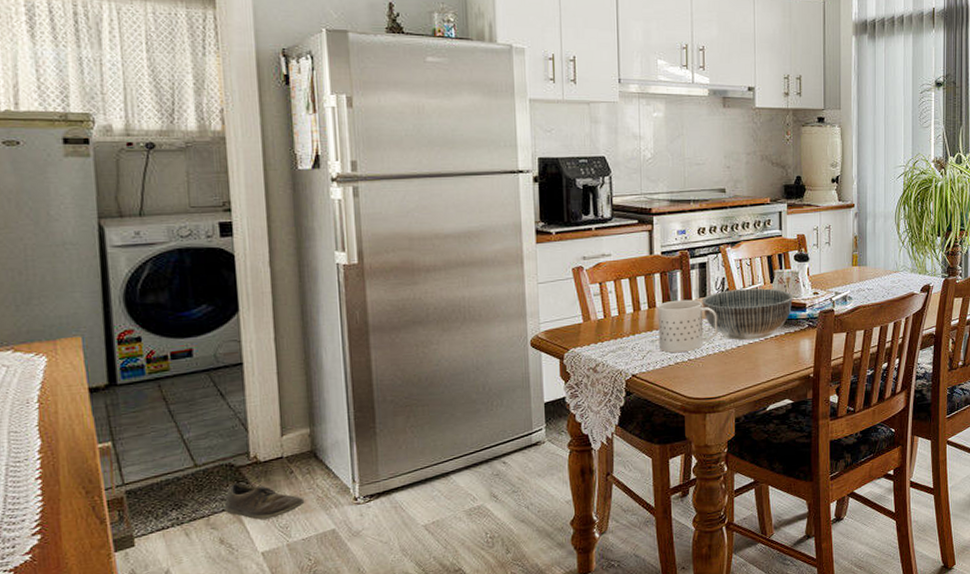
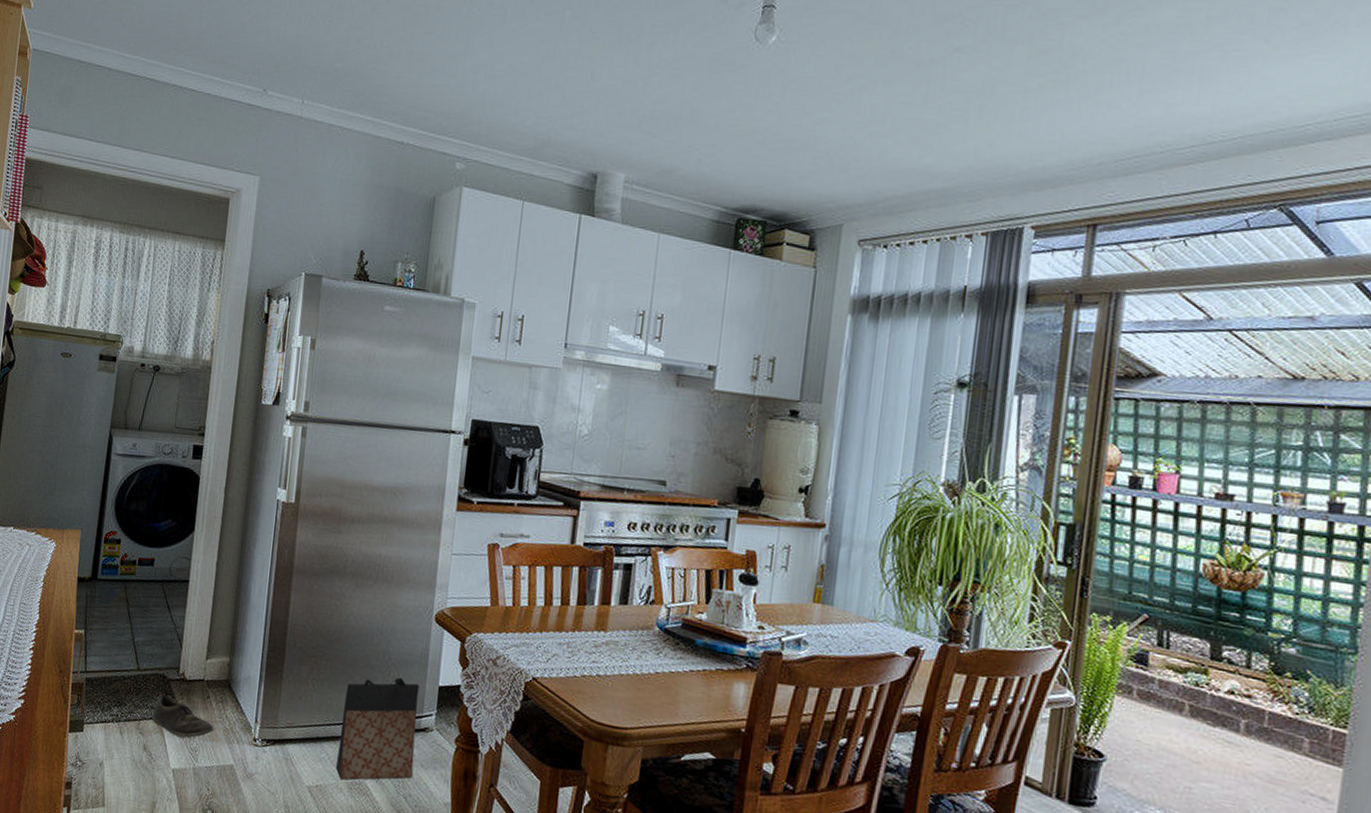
bag: none [449,403,531,510] -> present [335,677,419,781]
mug: present [657,299,718,353] -> none [567,601,638,666]
bowl: present [702,288,793,341] -> none [621,601,732,670]

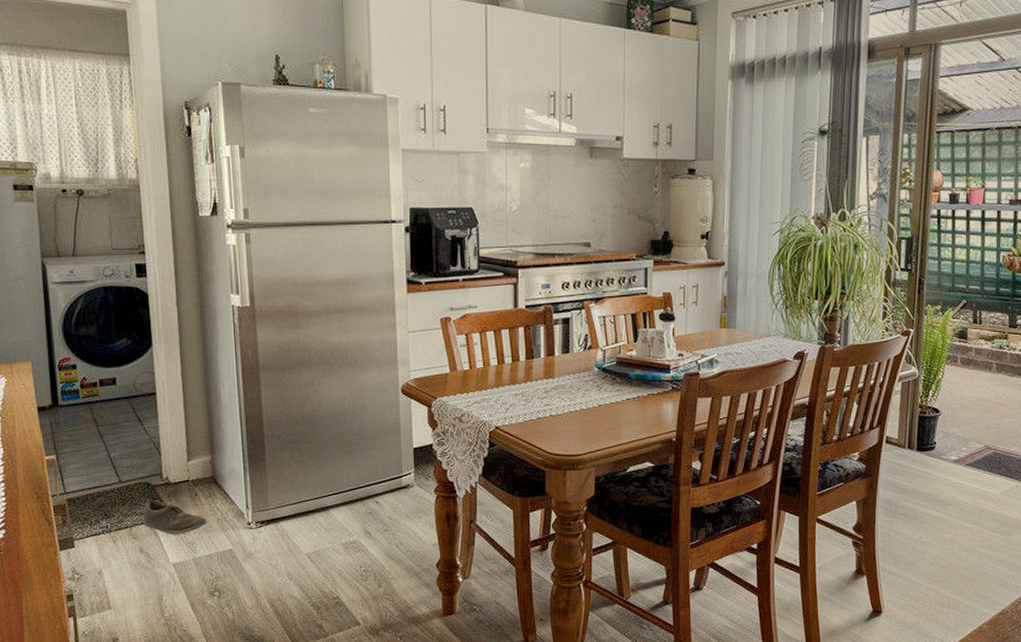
bag: present [335,677,419,781] -> none [328,446,401,542]

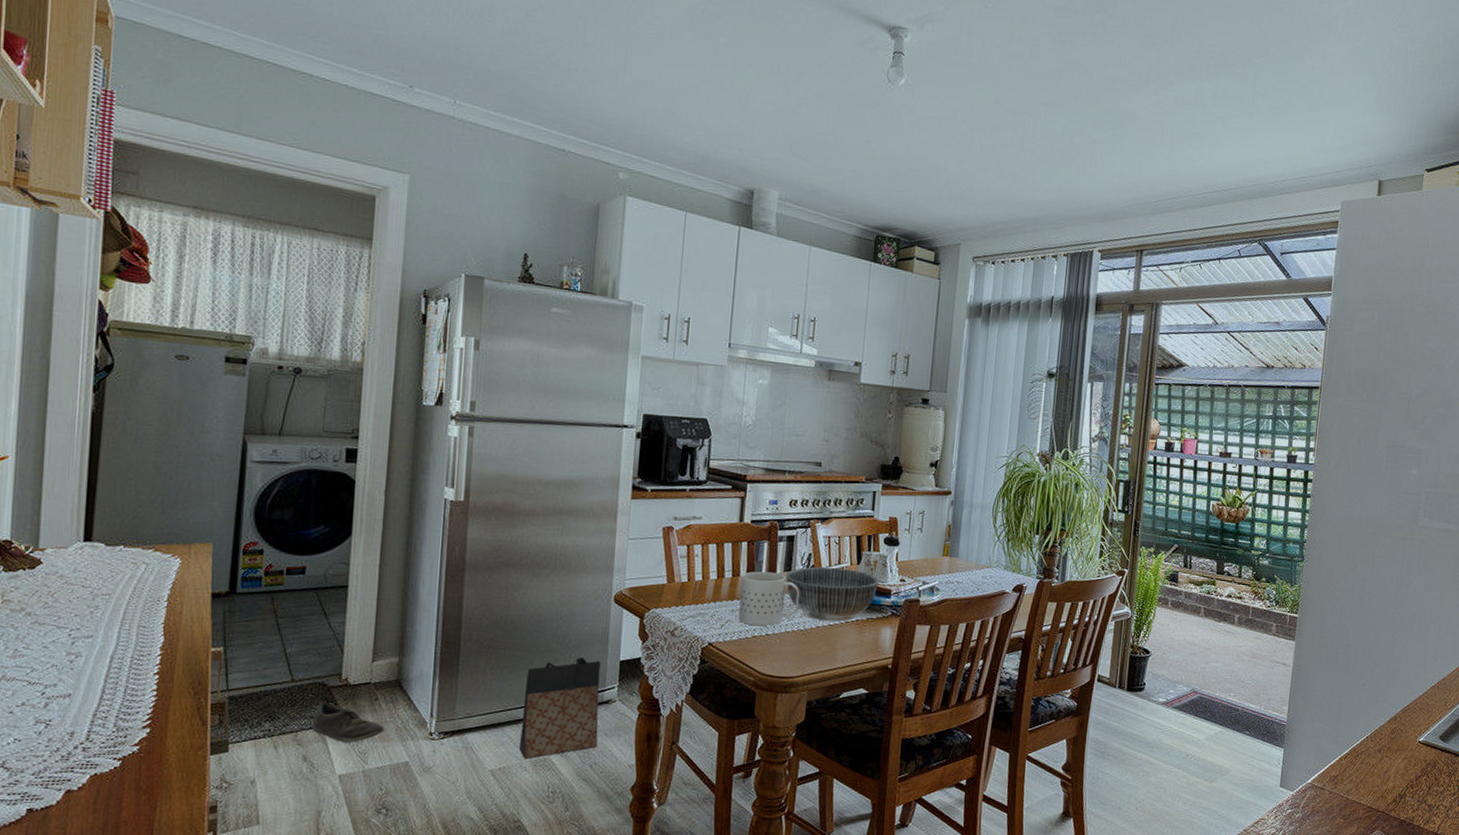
bag: none [328,446,401,542] -> present [518,657,601,759]
mug: none [521,355,580,408] -> present [739,571,800,627]
bowl: none [564,347,657,400] -> present [786,567,879,622]

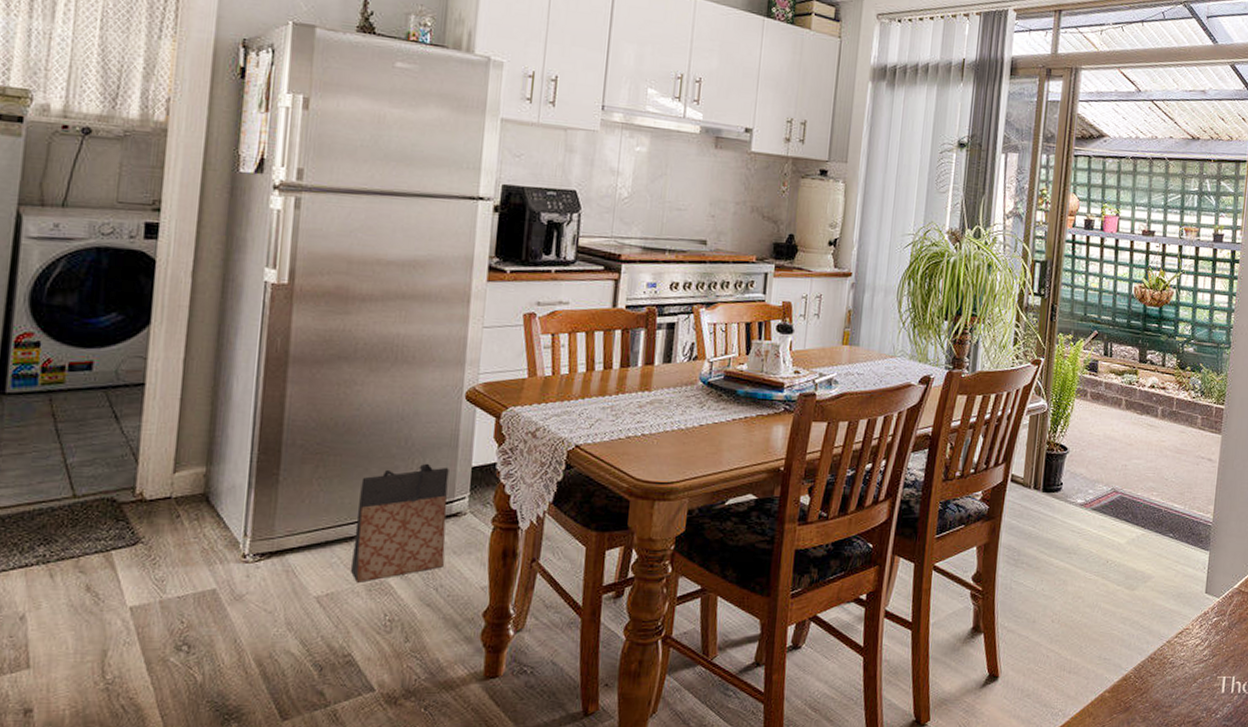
shoe: present [311,703,385,742] -> none [96,522,188,568]
mug: present [739,571,800,627] -> none [610,363,682,426]
bowl: present [786,567,879,622] -> none [665,358,770,420]

